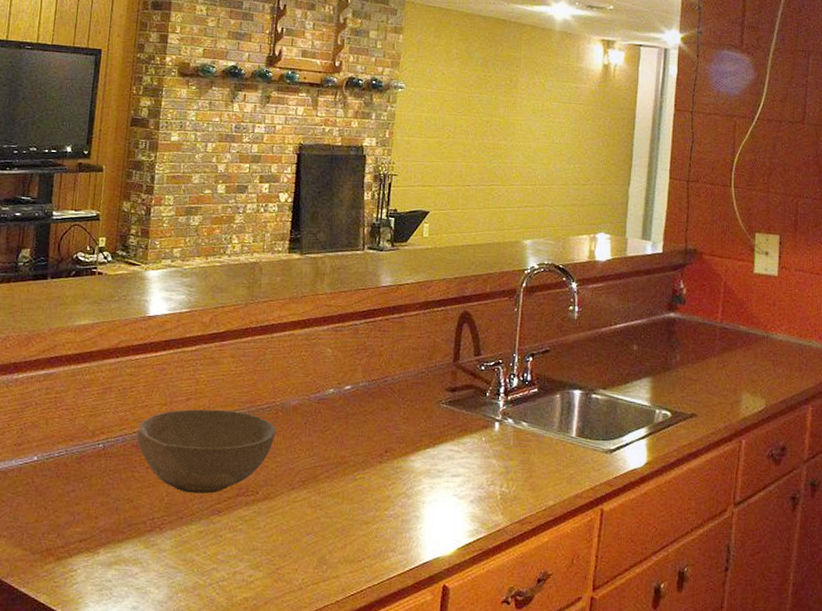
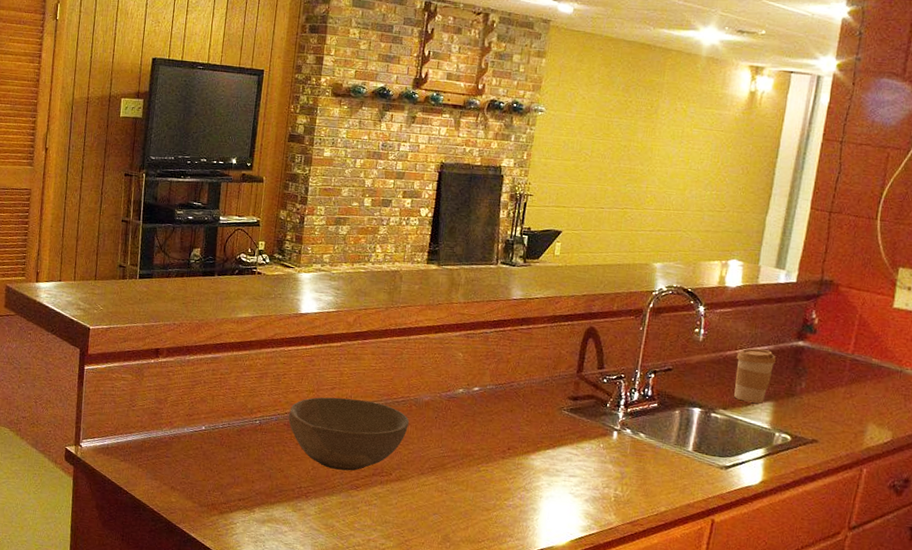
coffee cup: none [611,323,650,380] -> present [734,348,776,404]

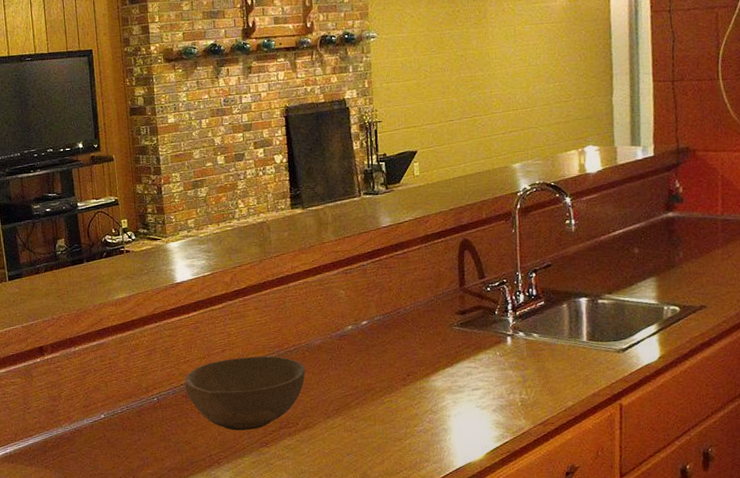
coffee cup: present [734,348,776,404] -> none [611,227,650,282]

